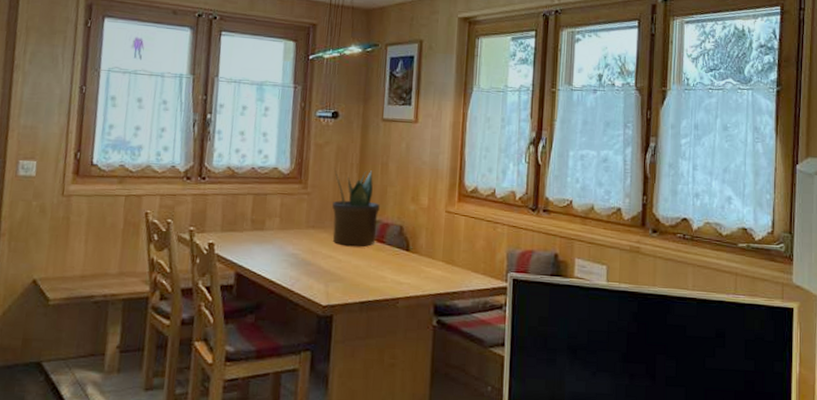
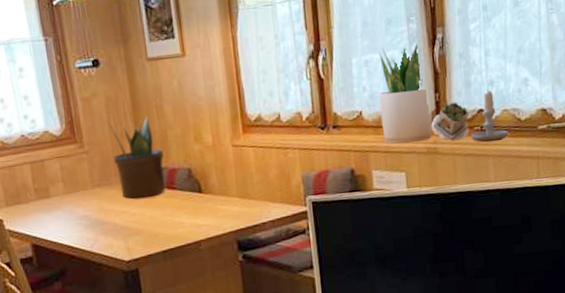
planter: none [589,146,639,239] -> present [379,42,433,144]
succulent plant: none [636,206,674,245] -> present [431,102,470,142]
candle: none [673,201,709,252] -> present [471,89,509,143]

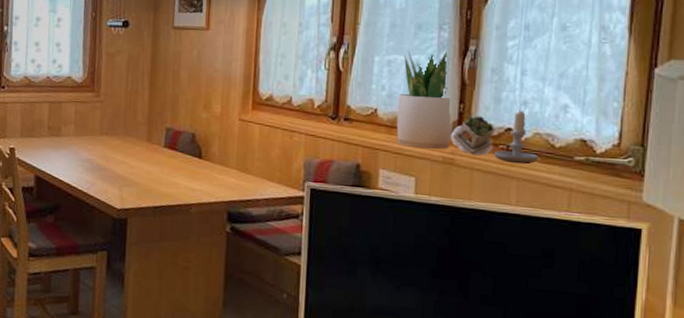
planter: present [108,116,165,200] -> none [125,76,172,154]

